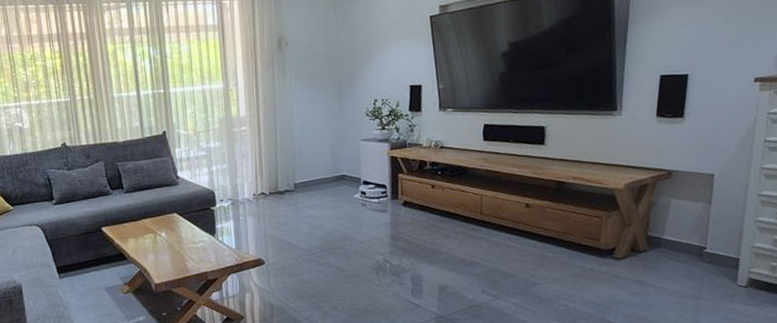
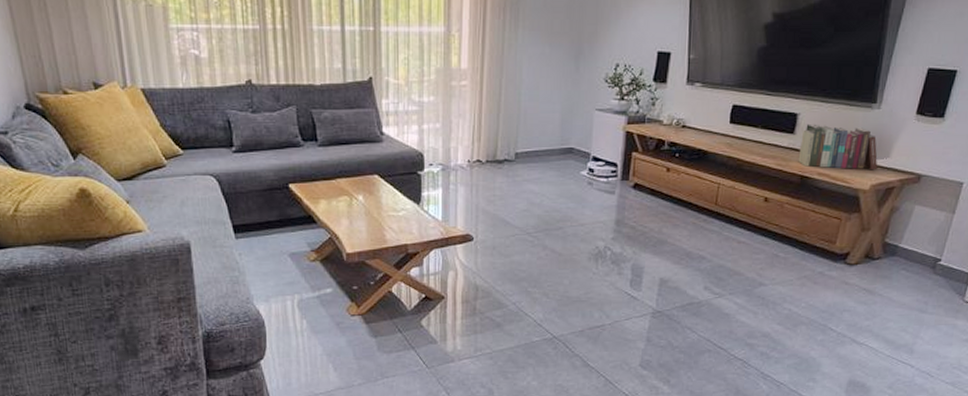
books: none [551,133,629,173] -> present [798,124,878,170]

